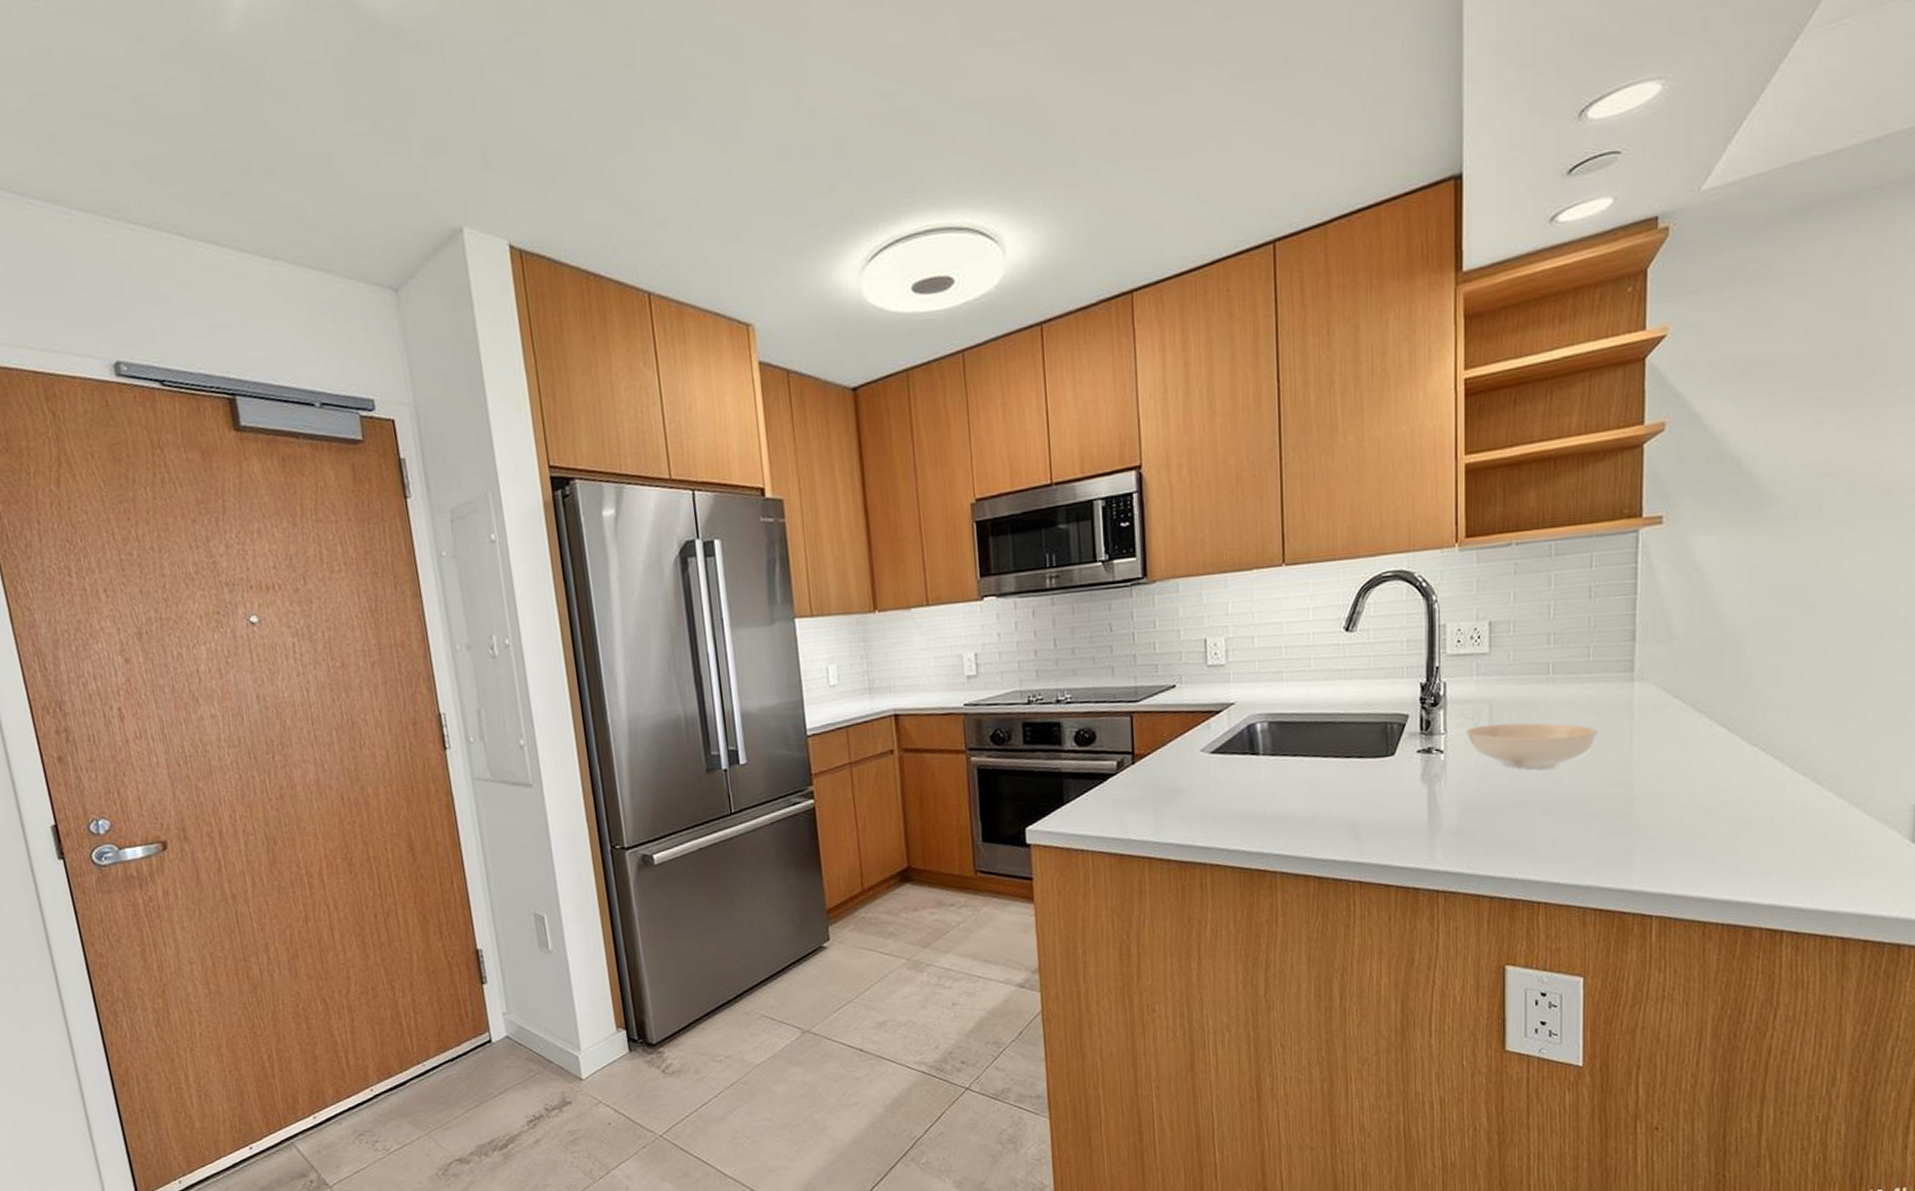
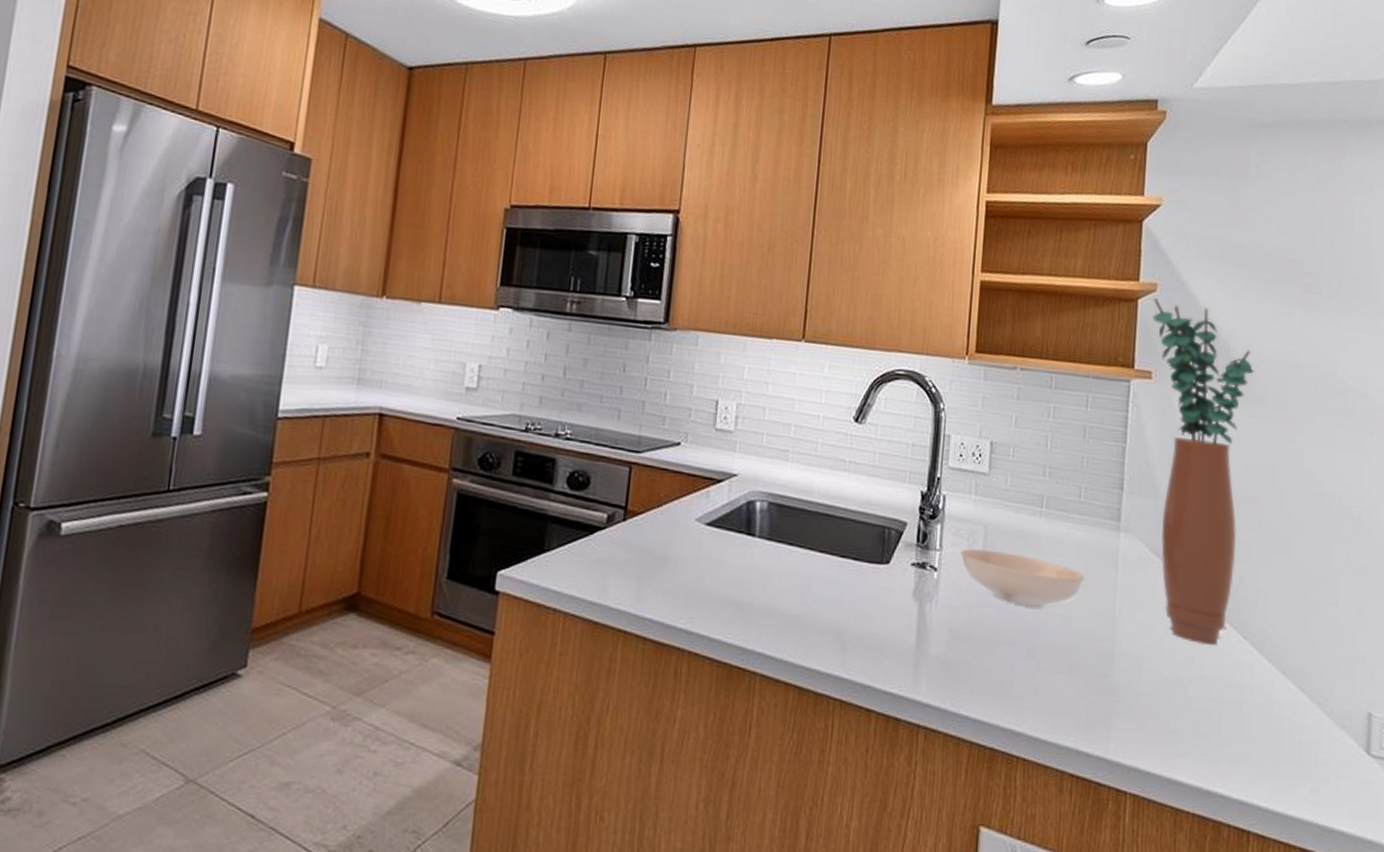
vase: none [1661,435,1781,772] -> present [1152,298,1254,645]

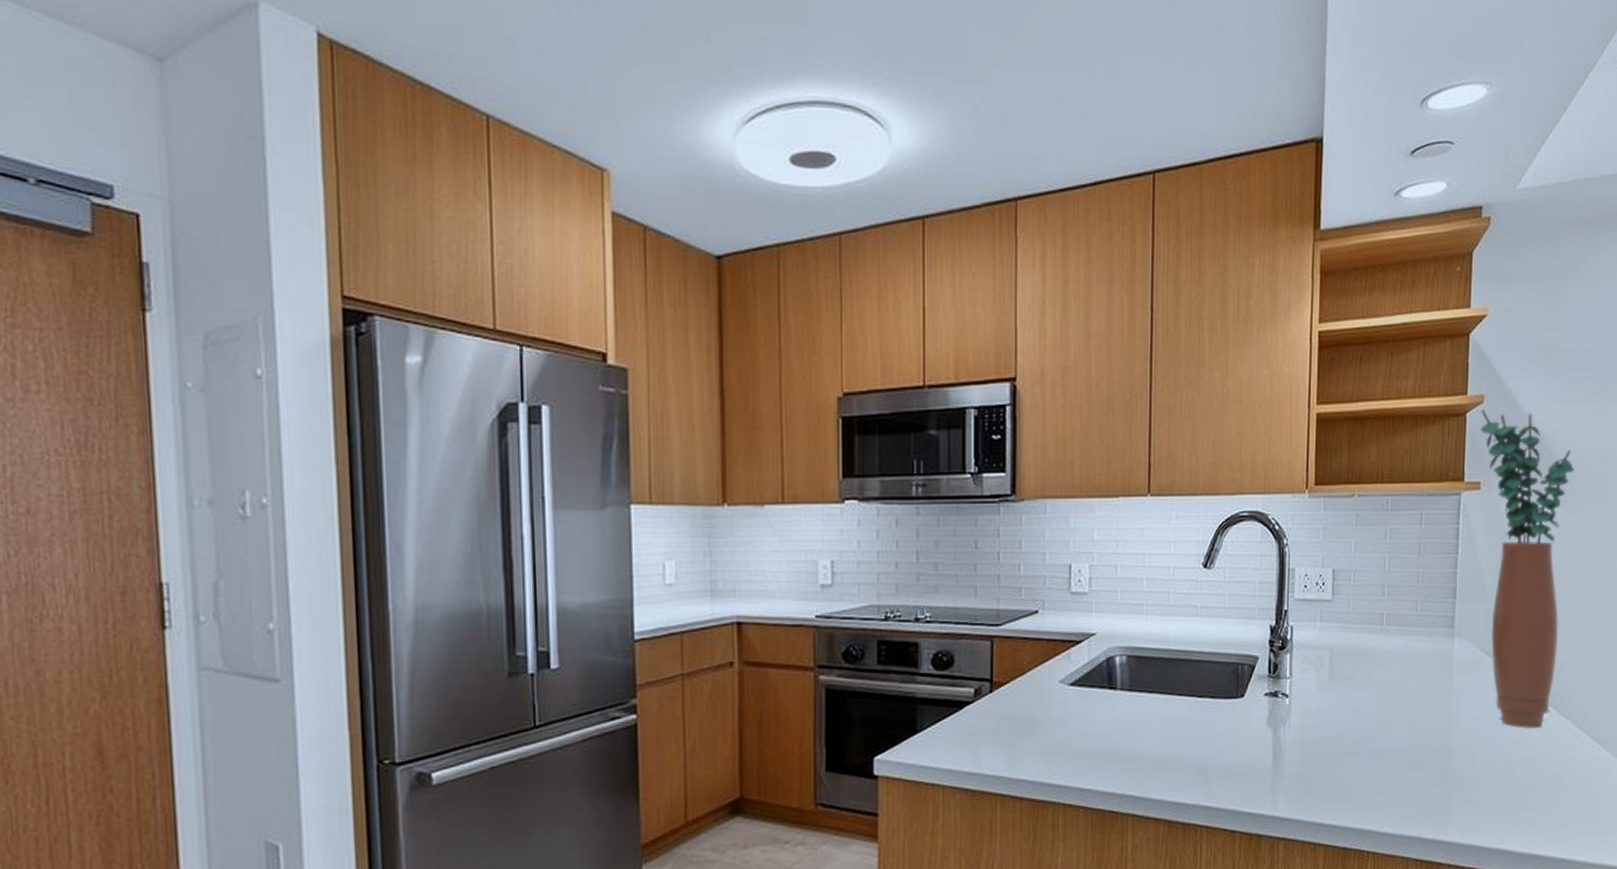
bowl: present [960,548,1085,608] -> none [1309,670,1424,718]

